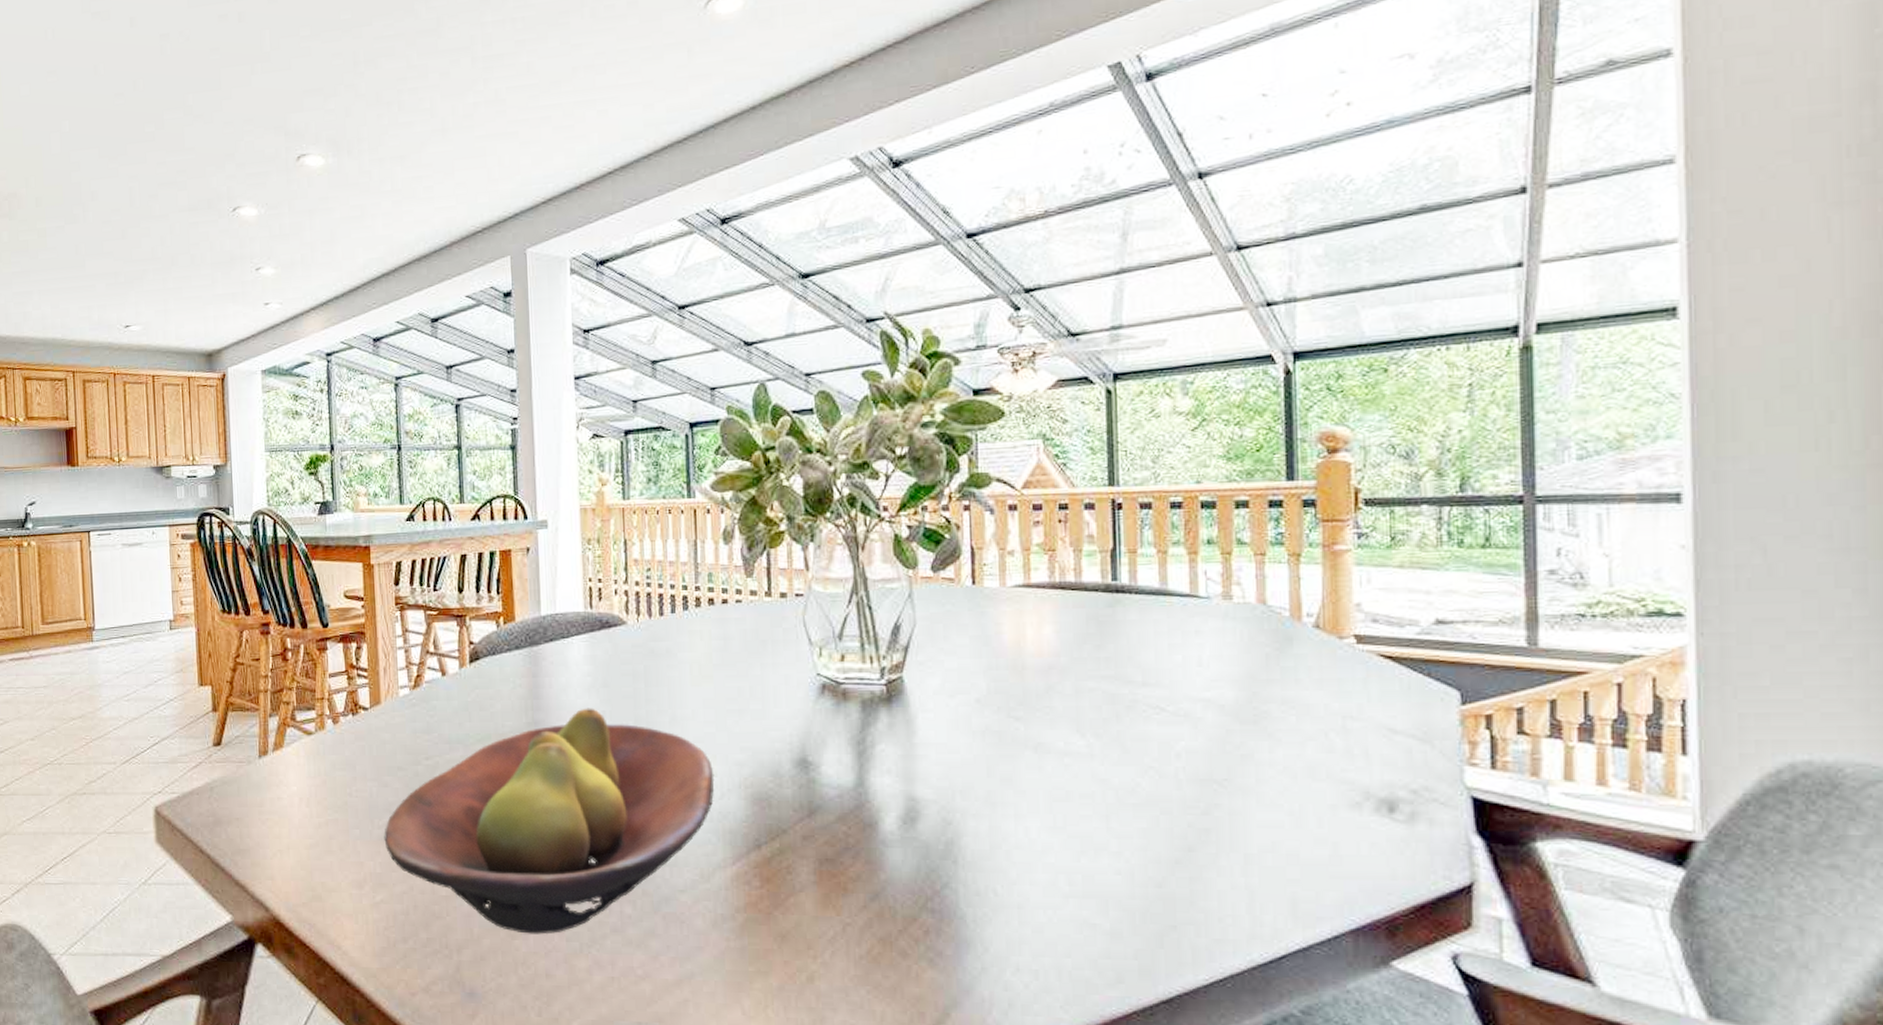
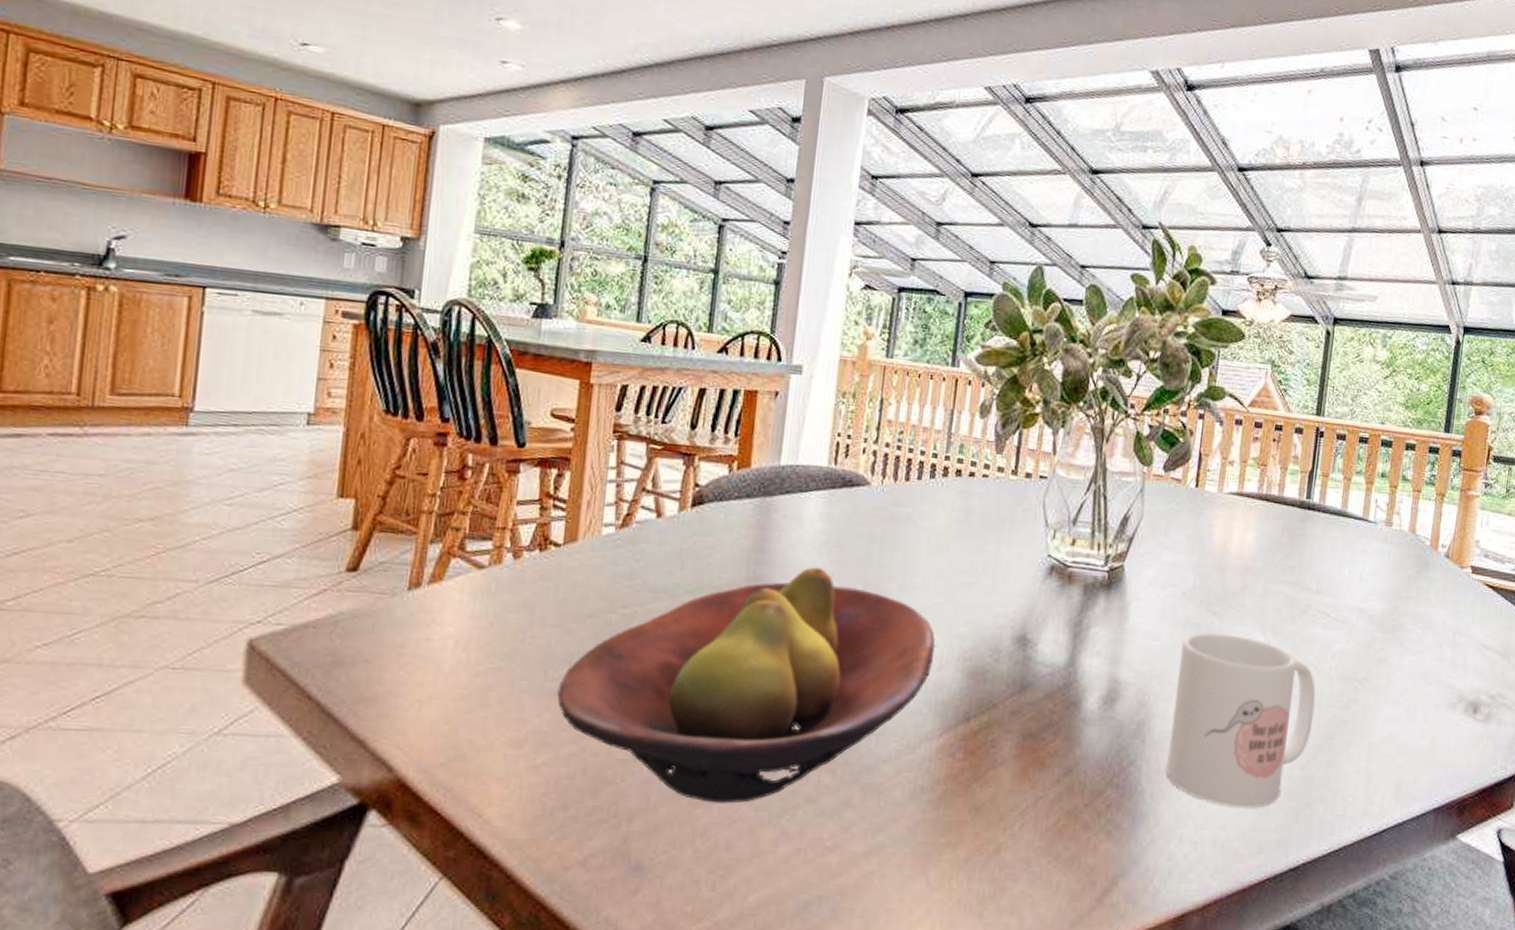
mug: none [983,741,1164,932] -> present [1166,633,1316,808]

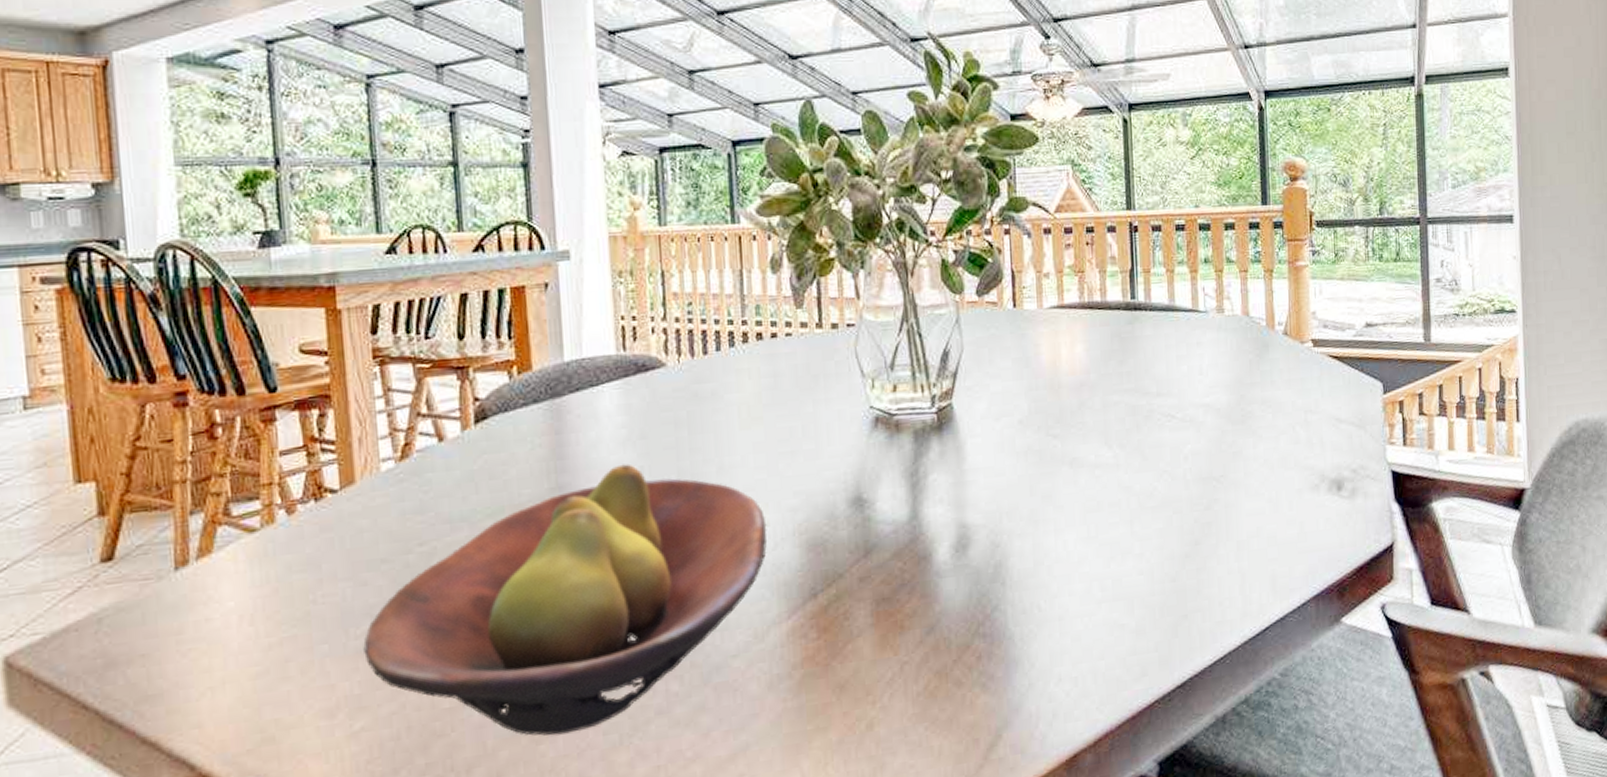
mug: present [1166,633,1316,808] -> none [1026,455,1176,635]

